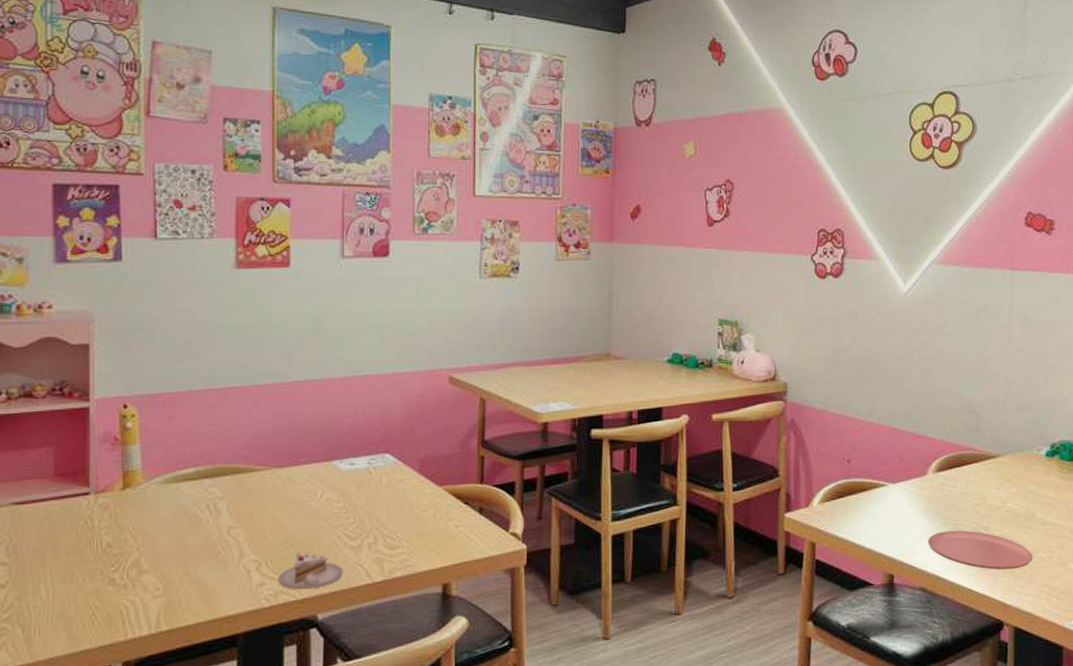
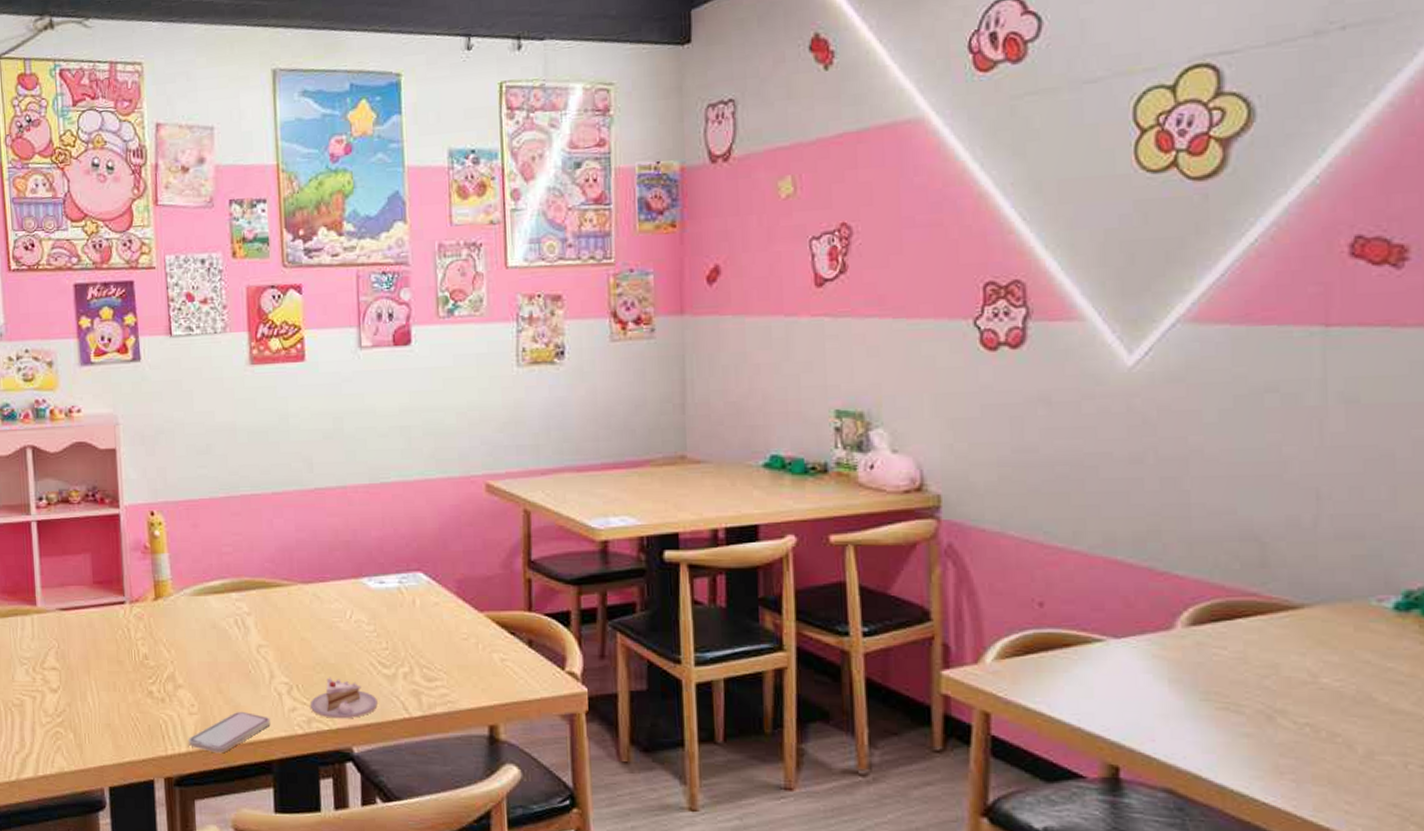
smartphone: none [150,590,238,633] -> present [187,711,271,754]
plate: present [928,530,1033,570] -> none [1177,711,1371,776]

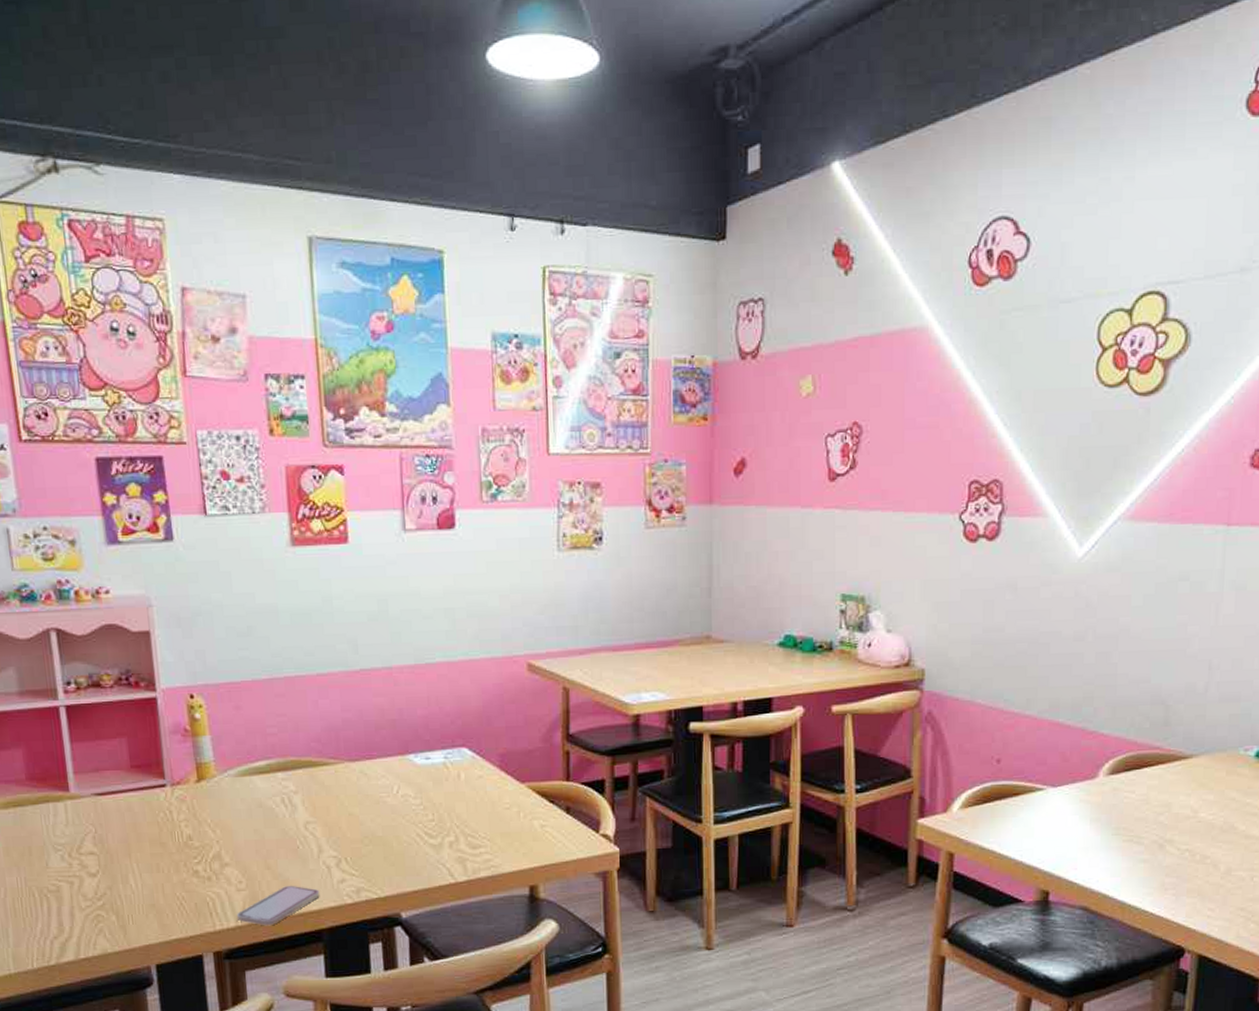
pastry: present [311,677,378,719] -> none [359,849,425,887]

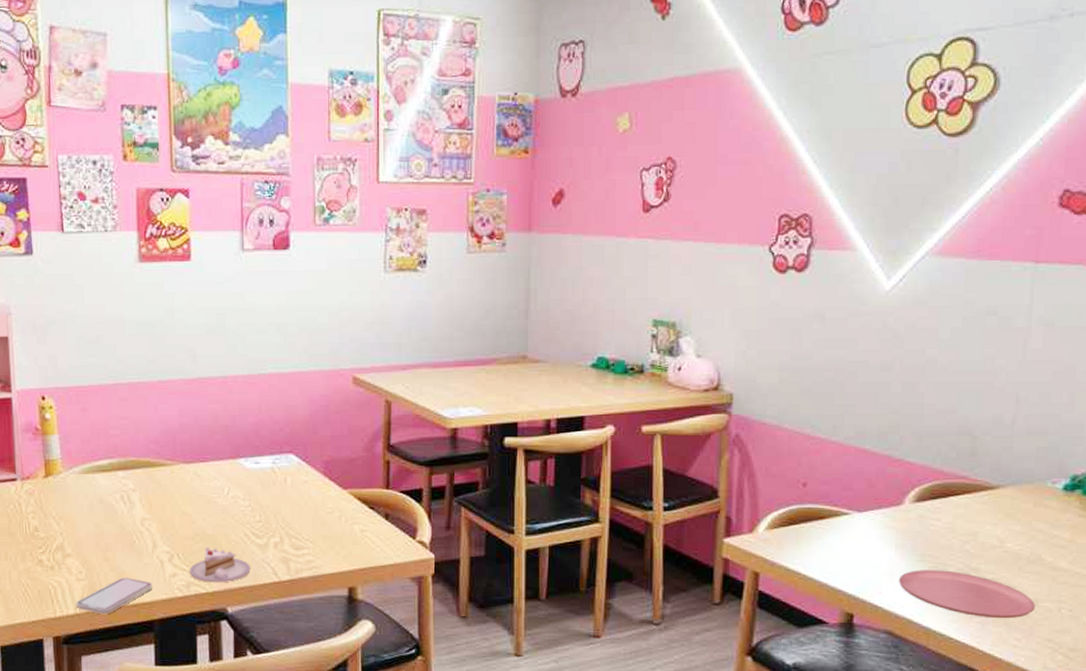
pastry: none [359,849,425,887] -> present [190,546,250,583]
plate: none [1094,843,1229,890] -> present [899,570,1036,619]

